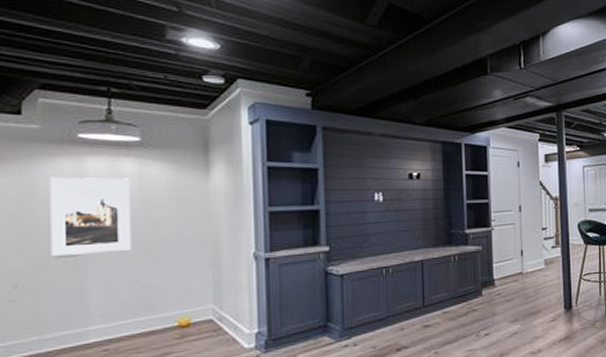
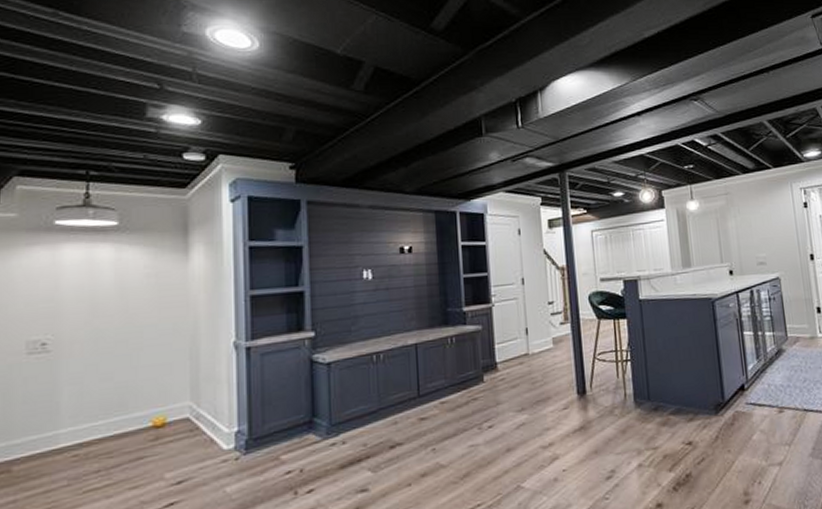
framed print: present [50,177,132,256] -> none [23,265,107,353]

